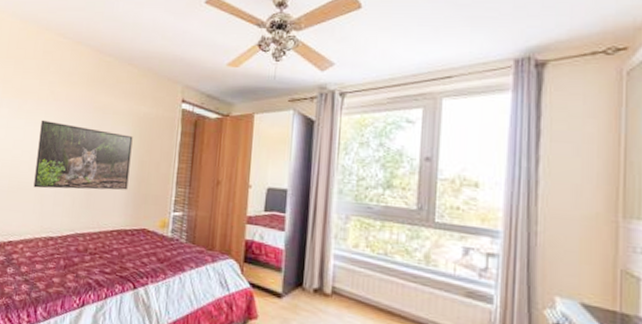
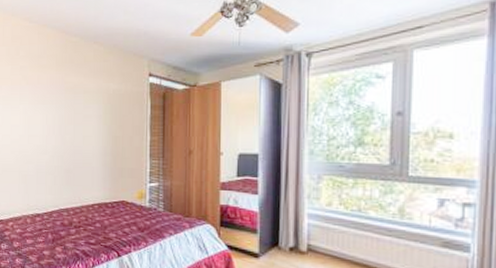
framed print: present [33,119,133,190] -> none [16,104,105,169]

